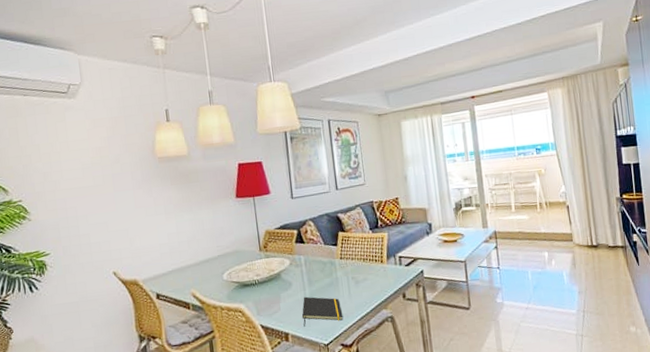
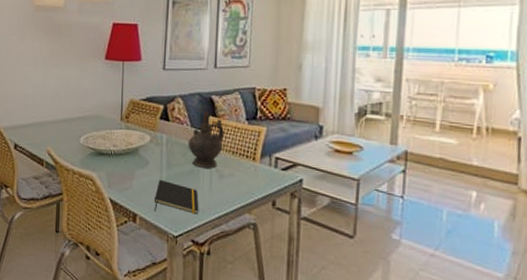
ceremonial vessel: none [323,228,355,279] -> present [188,111,224,169]

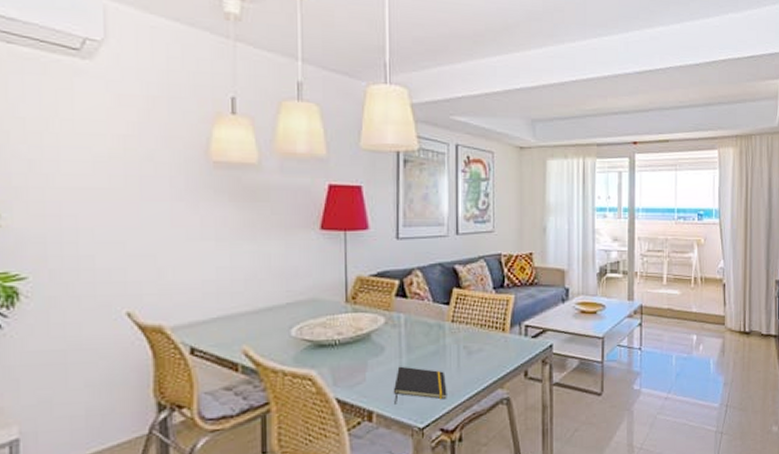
ceremonial vessel: present [188,111,224,169] -> none [430,282,470,346]

